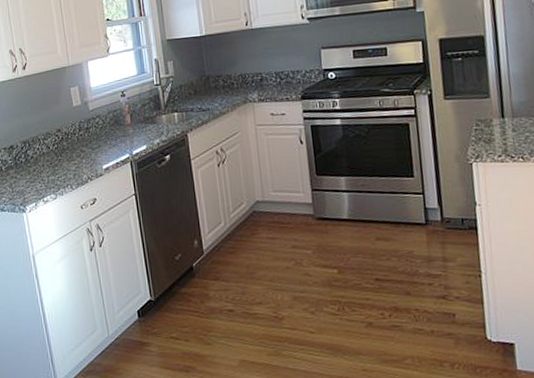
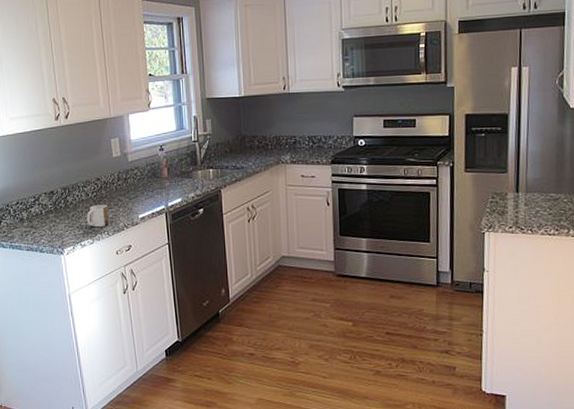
mug: none [48,157,73,182] -> present [86,205,110,228]

